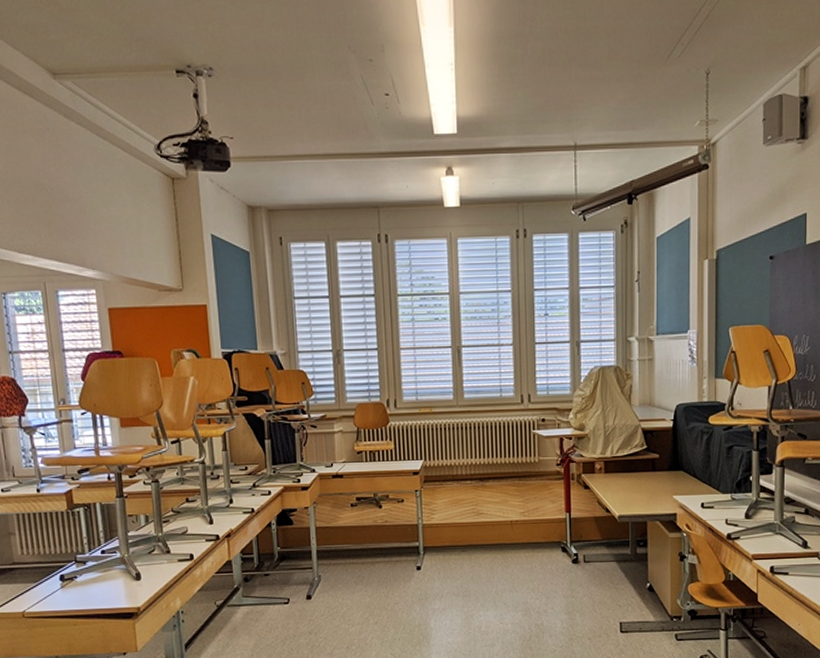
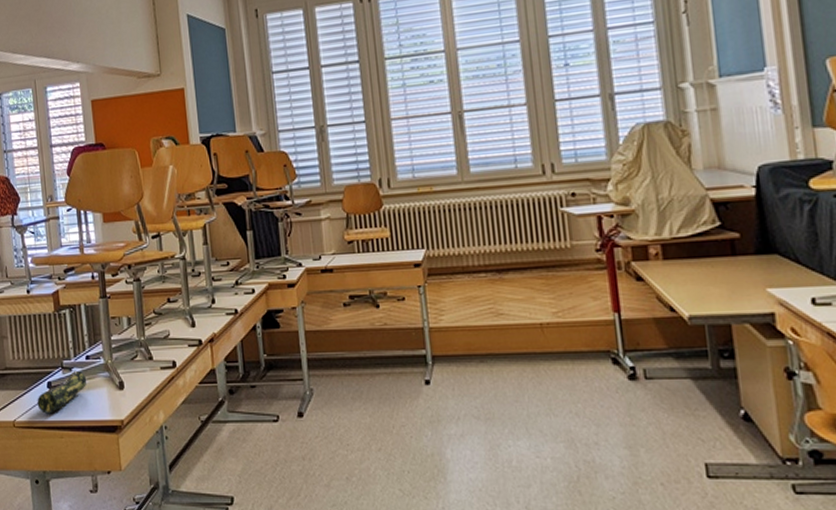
pencil case: none [48,563,103,604] -> present [37,370,87,414]

